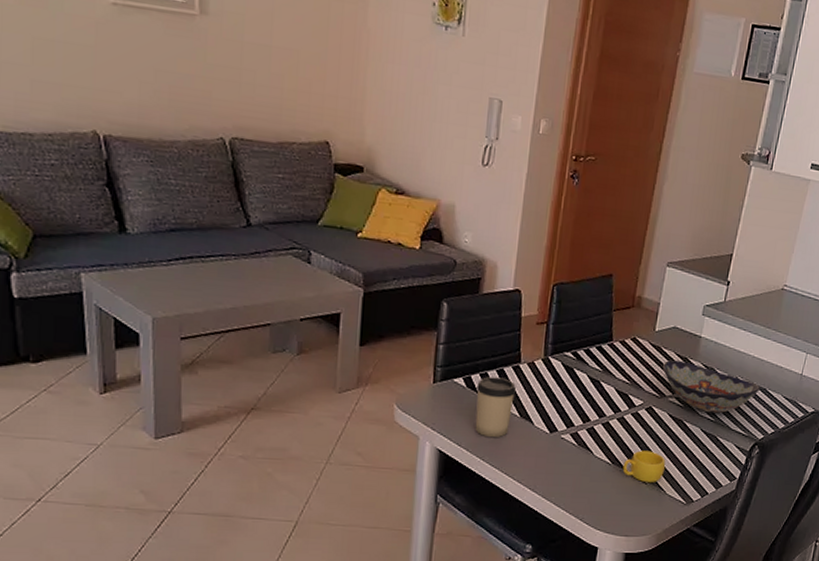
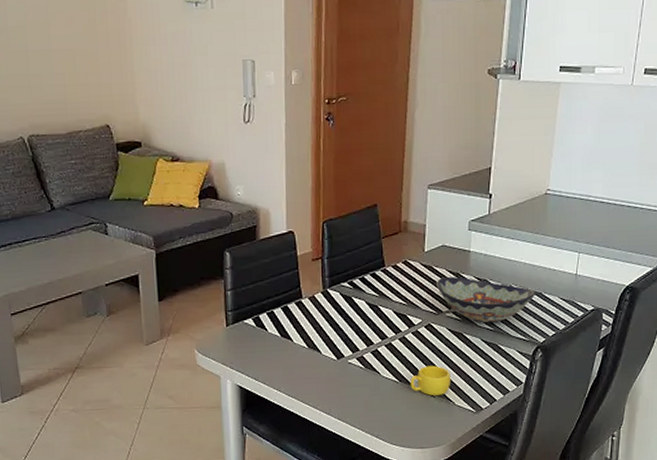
cup: present [475,377,517,438] -> none [265,314,302,370]

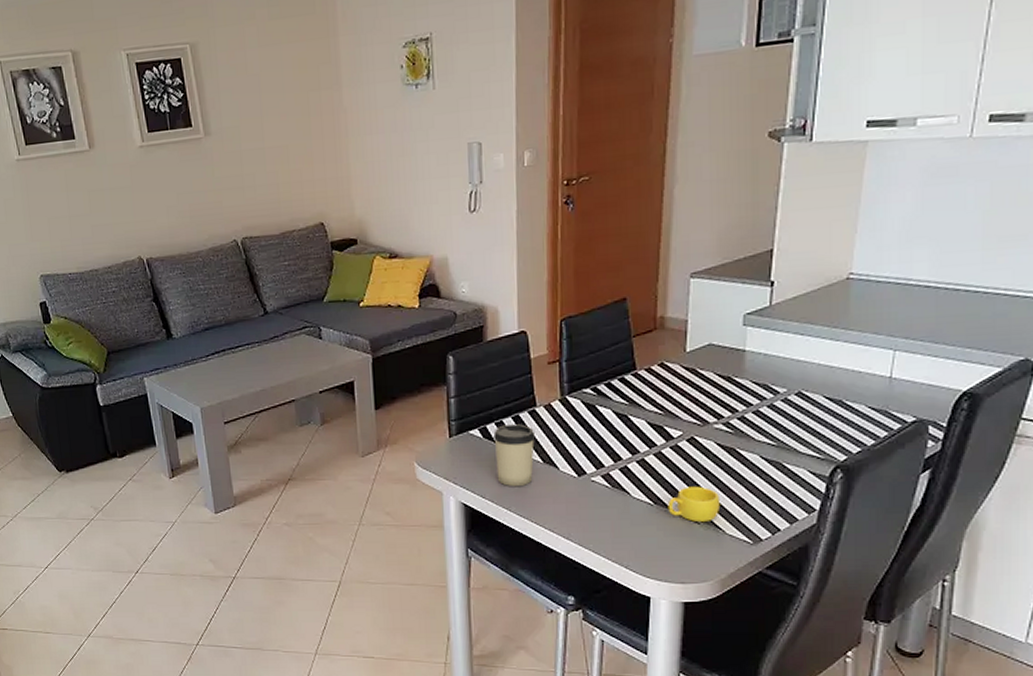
cup: none [265,314,302,370] -> present [493,424,536,487]
decorative bowl: present [435,276,536,323] -> none [700,380,834,437]

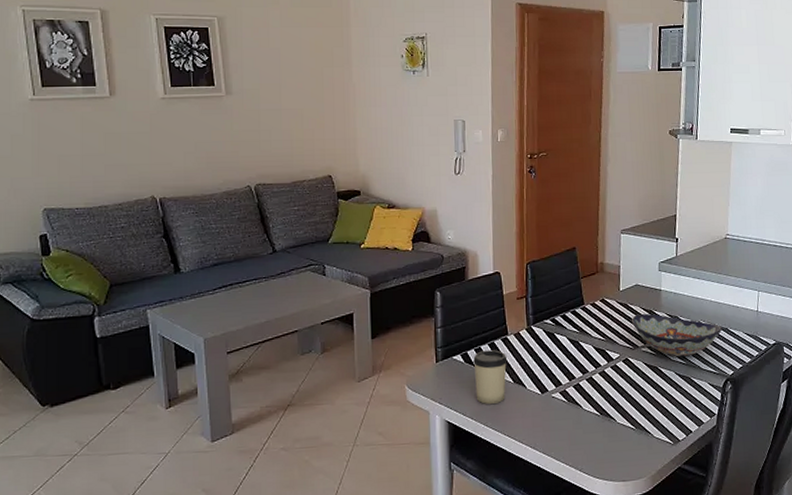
cup: present [667,486,721,523] -> none [610,398,649,429]
decorative bowl: none [700,380,834,437] -> present [631,313,723,357]

